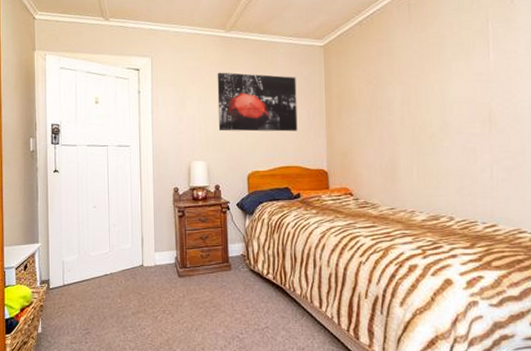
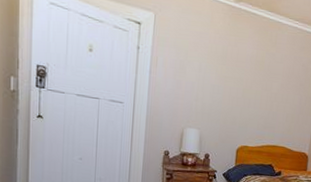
wall art: present [217,72,298,132] -> none [215,43,296,115]

